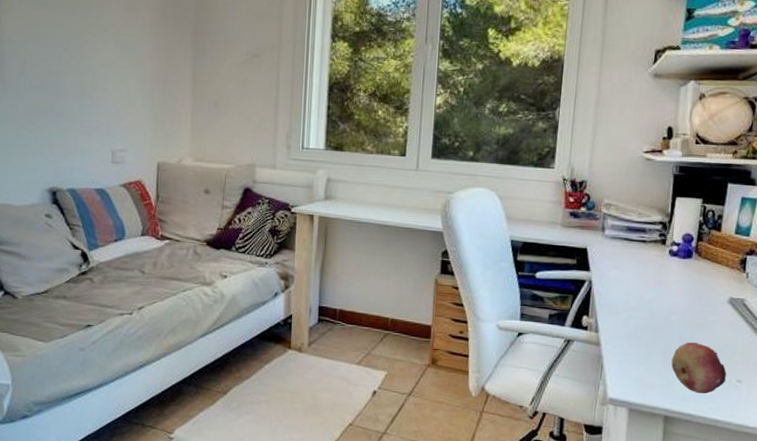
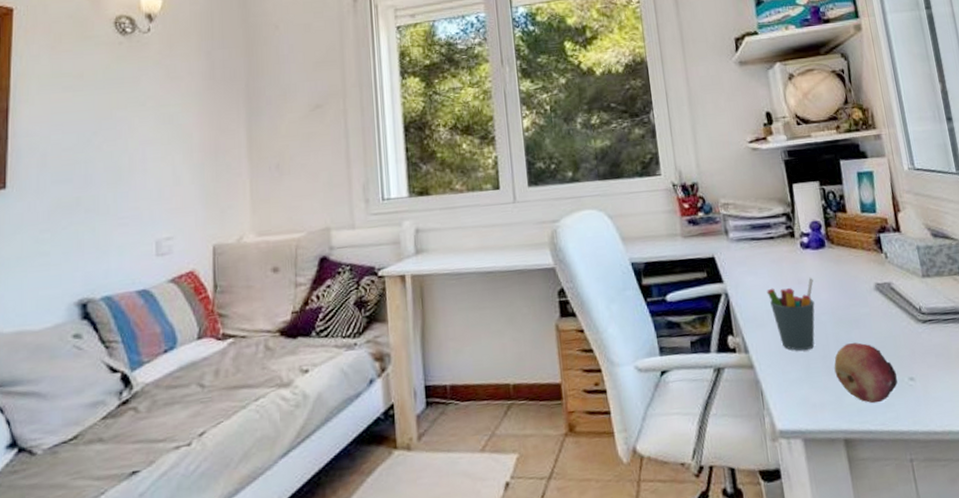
pen holder: none [627,281,673,341] -> present [766,277,815,351]

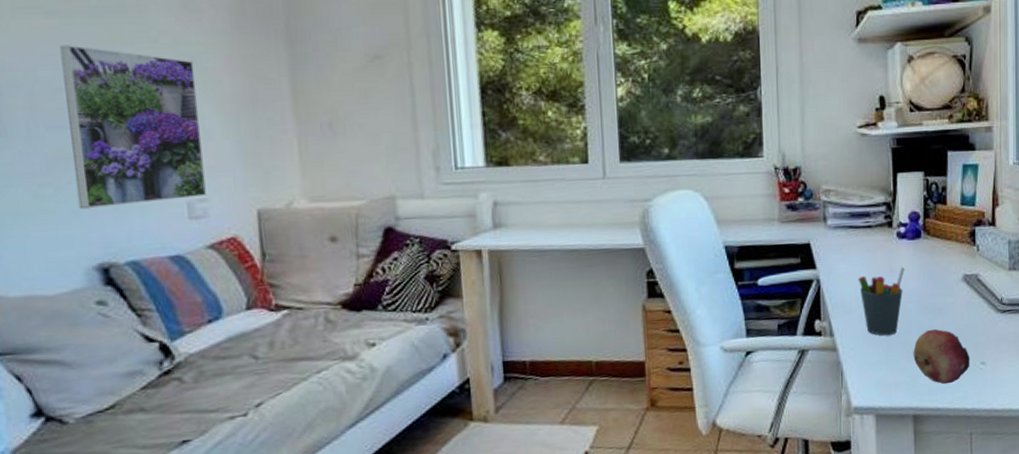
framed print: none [69,112,173,251] -> present [59,45,206,209]

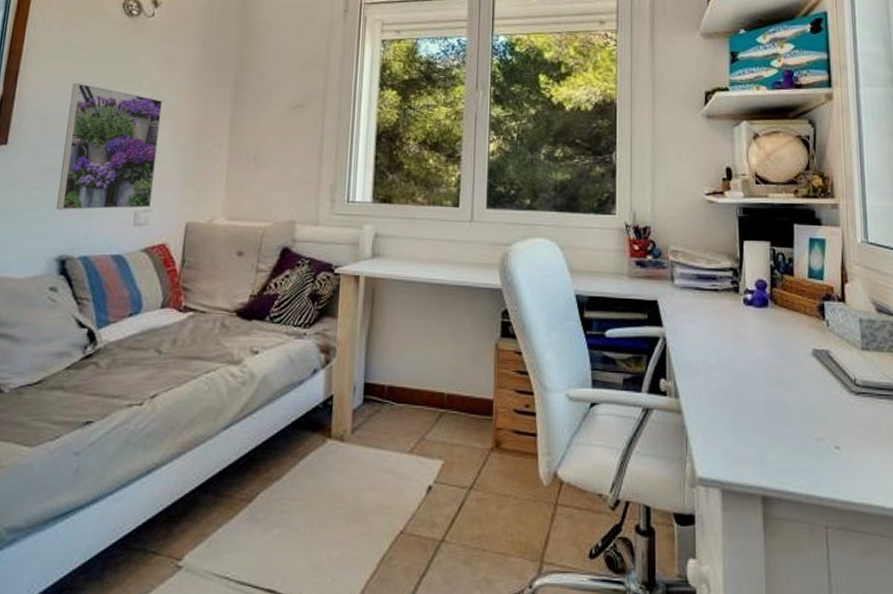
pen holder: present [858,266,905,336] -> none [704,333,752,404]
fruit: present [913,329,971,385] -> none [761,404,823,466]

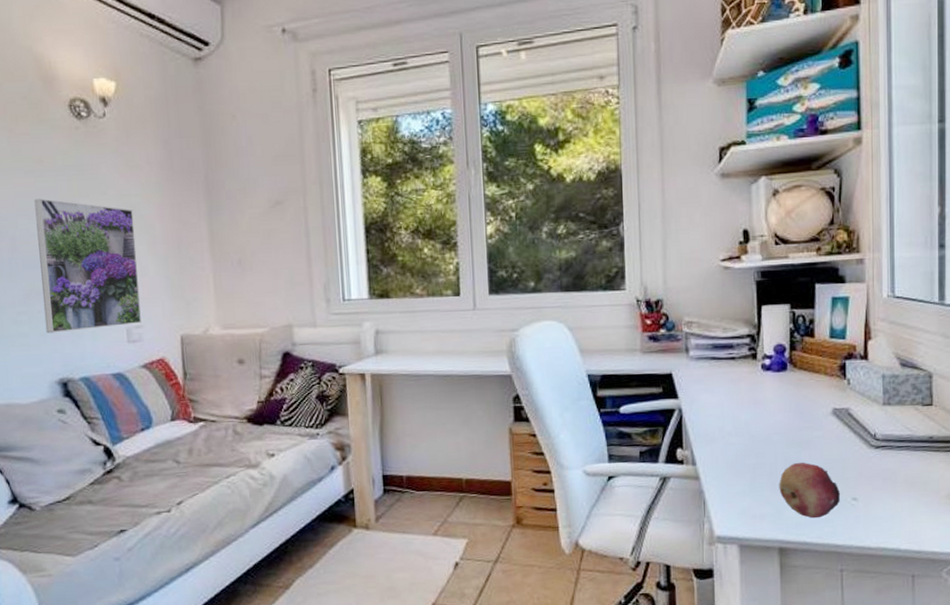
fruit: none [761,404,823,466] -> present [779,463,841,519]

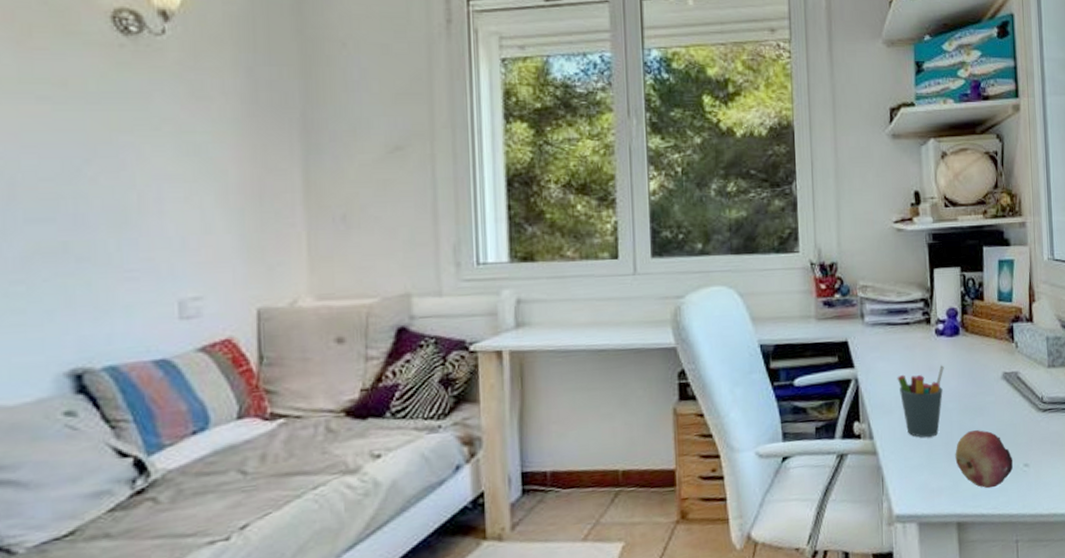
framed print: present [34,198,141,333] -> none [49,132,201,309]
pen holder: none [721,398,770,467] -> present [897,364,944,438]

